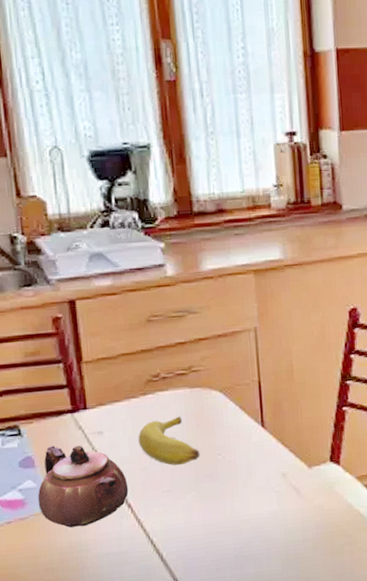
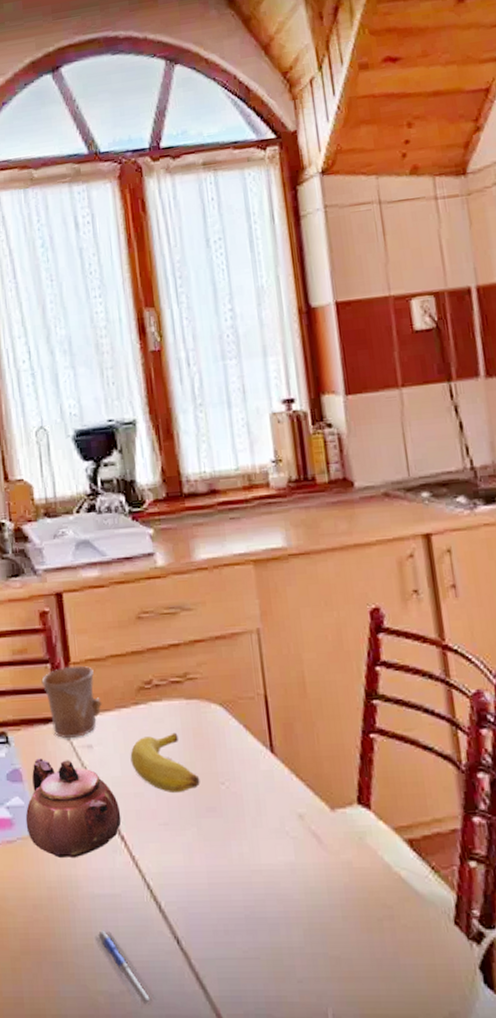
mug: none [54,364,113,427] -> present [41,665,103,738]

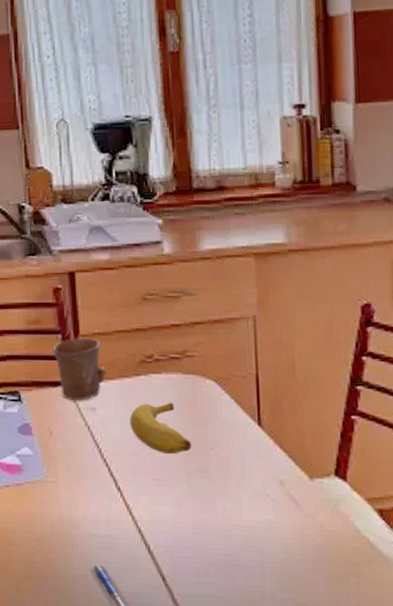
teapot: present [25,758,121,859] -> none [33,416,119,503]

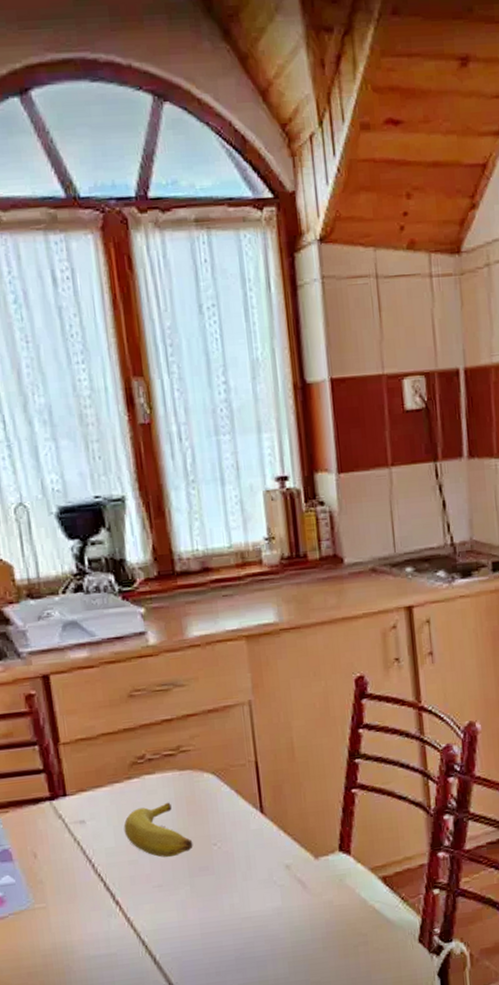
mug: present [52,338,107,400] -> none [29,745,95,816]

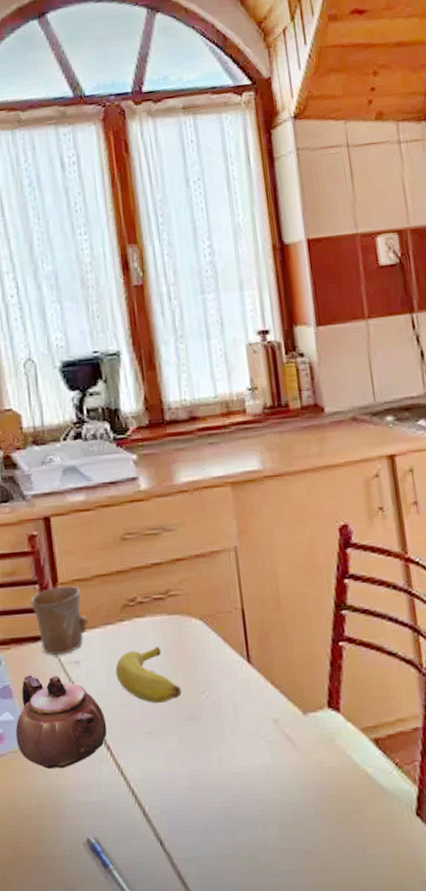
teapot: none [17,836,116,927] -> present [15,675,107,769]
mug: none [29,745,95,816] -> present [30,585,89,655]

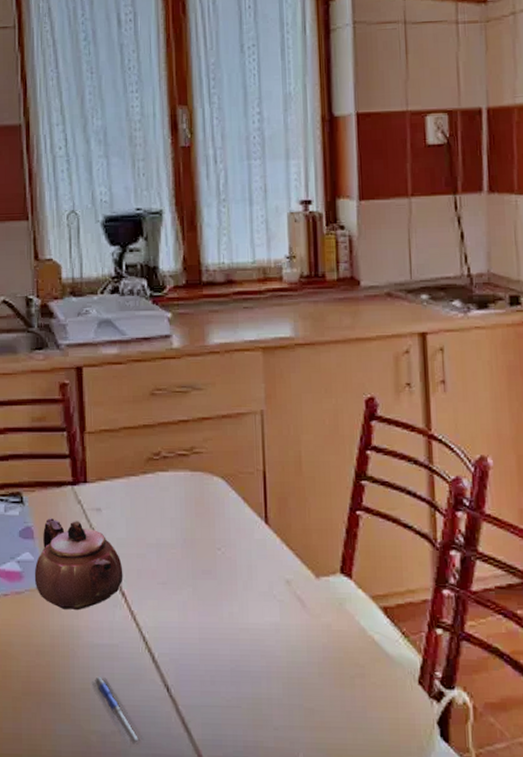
mug: present [30,585,89,655] -> none [57,435,113,501]
banana: present [115,646,182,704] -> none [135,501,198,556]

